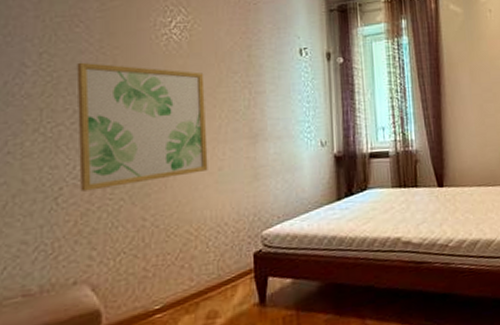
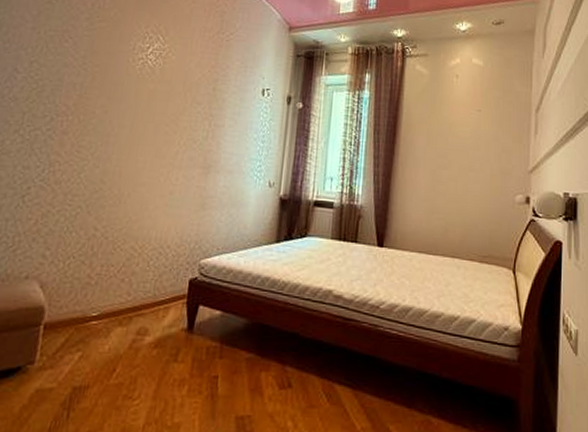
wall art: present [76,62,208,192] -> none [45,74,171,195]

